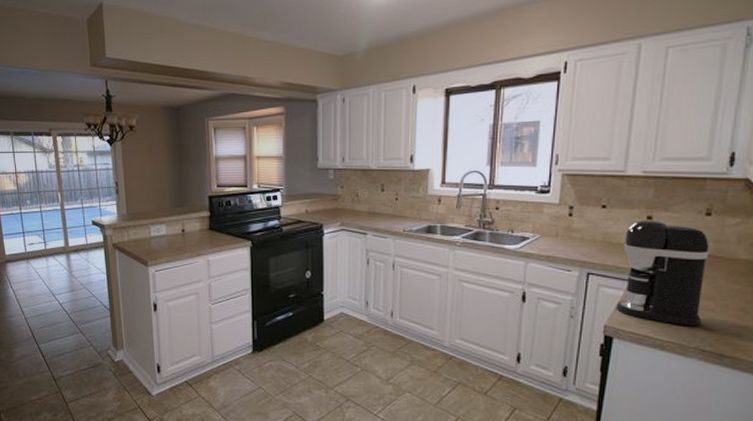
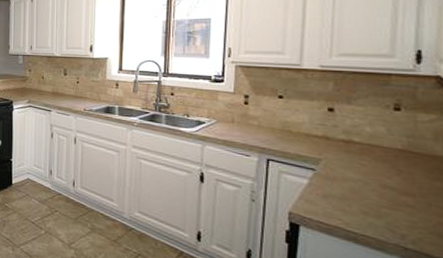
coffee maker: present [616,221,710,326] -> none [300,112,402,221]

